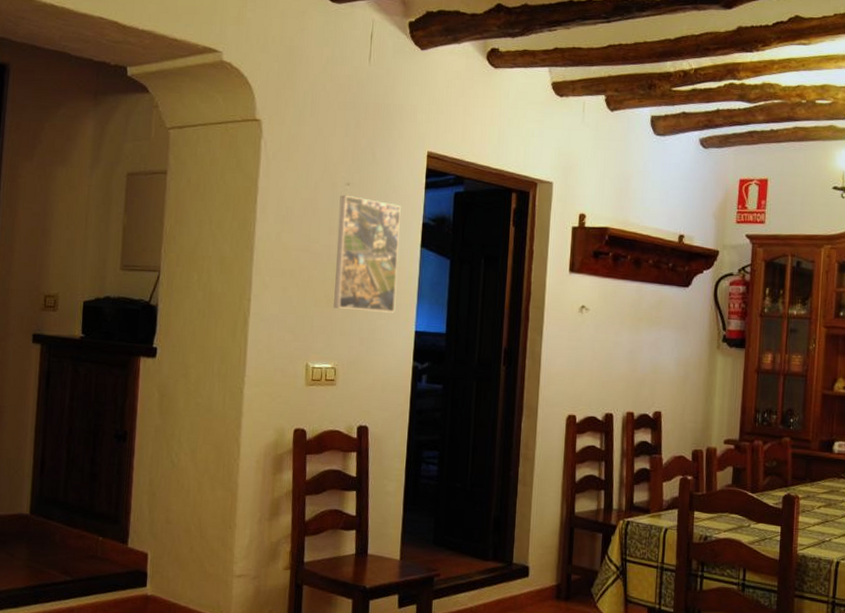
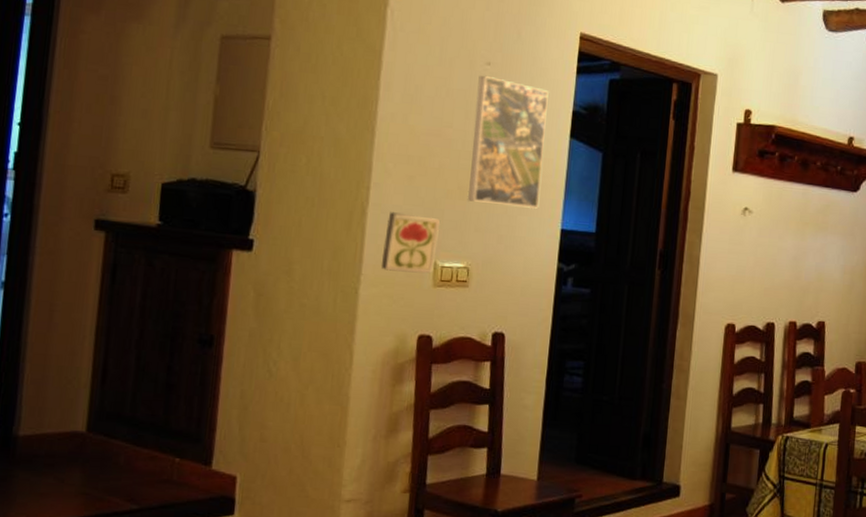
decorative tile: none [261,320,311,374] -> present [381,212,441,274]

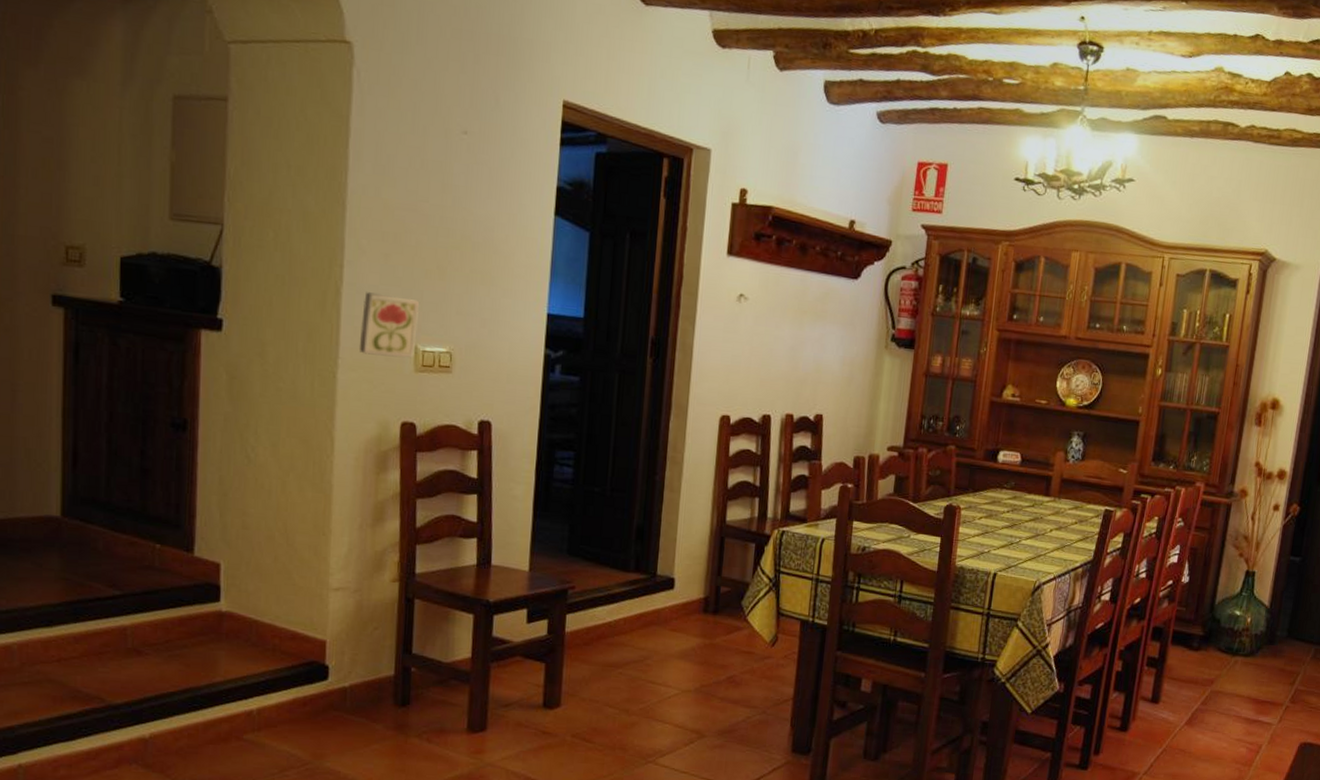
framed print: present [467,75,550,210] -> none [447,145,532,292]

